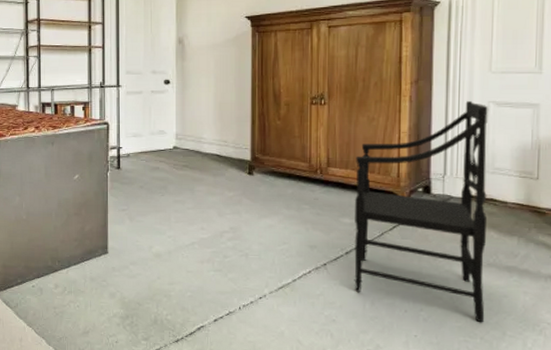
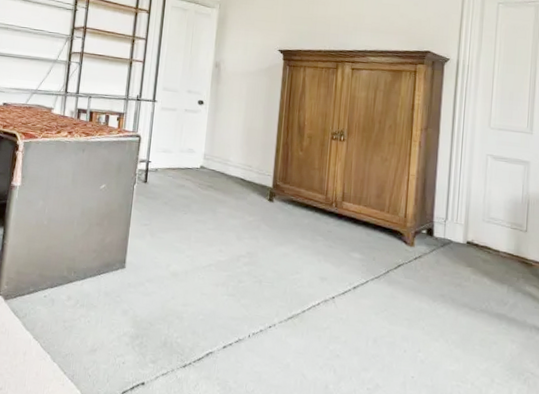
armchair: present [354,100,488,323] -> none [359,151,486,369]

